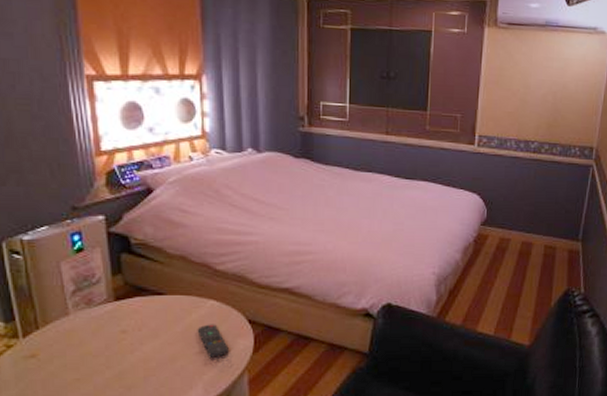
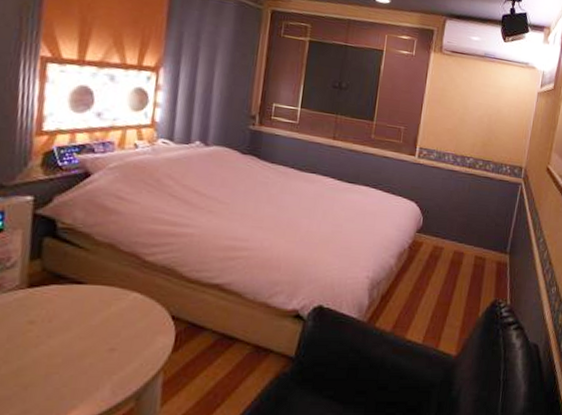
remote control: present [197,324,229,357] -> none [114,318,146,356]

